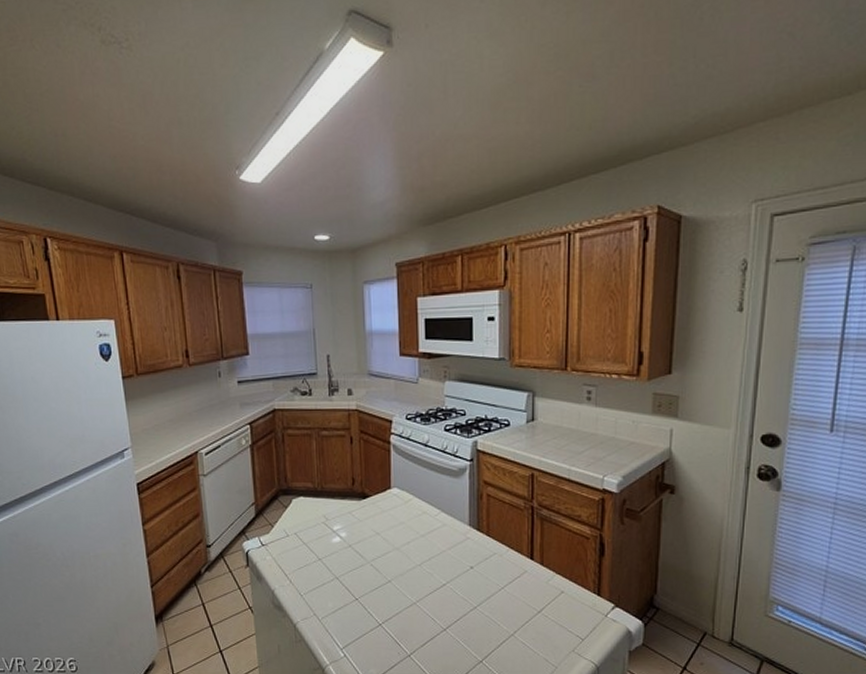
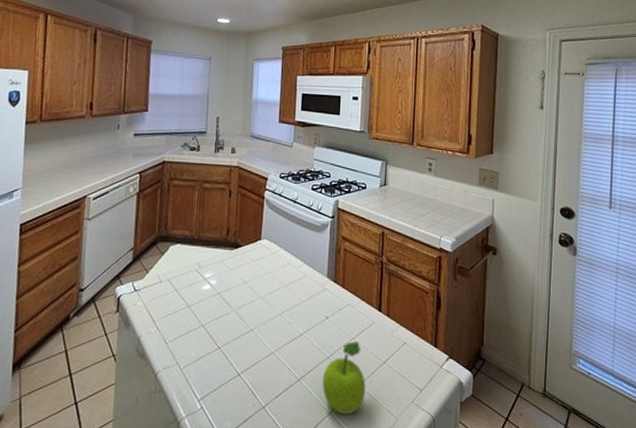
fruit: none [470,591,520,662] -> present [322,341,366,414]

